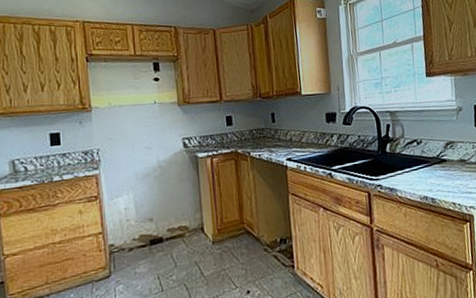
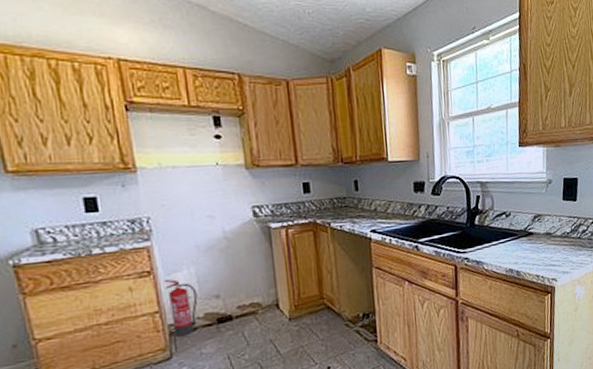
fire extinguisher: none [108,204,135,257] -> present [164,279,198,337]

